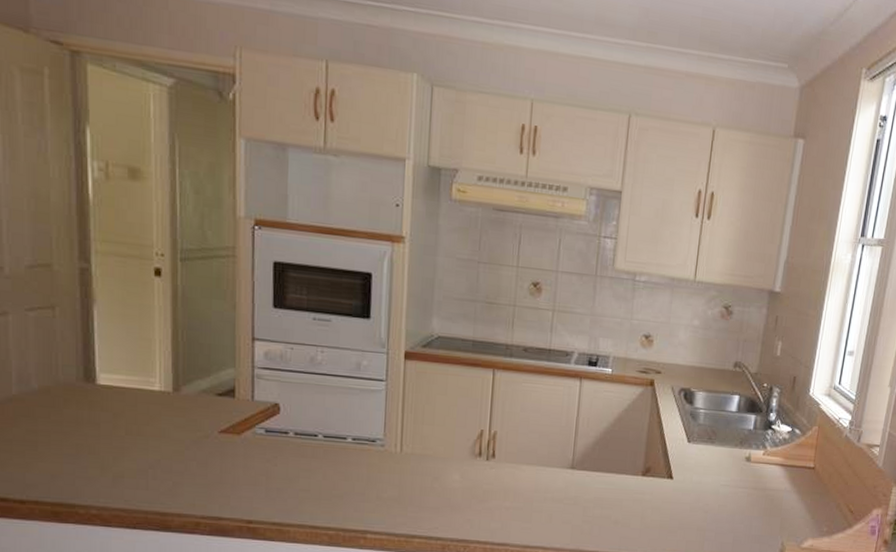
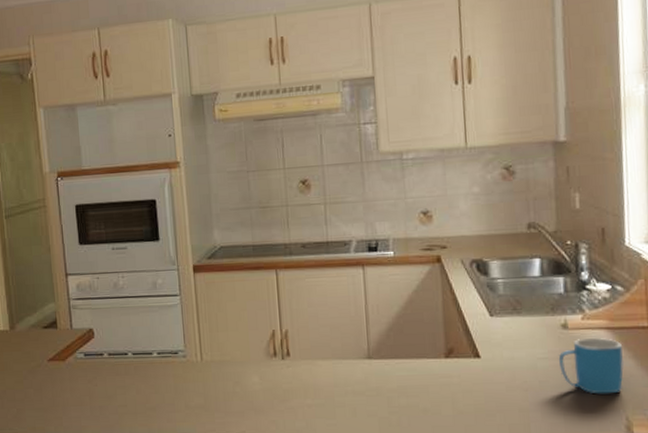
mug: none [737,472,790,522] -> present [558,337,624,394]

